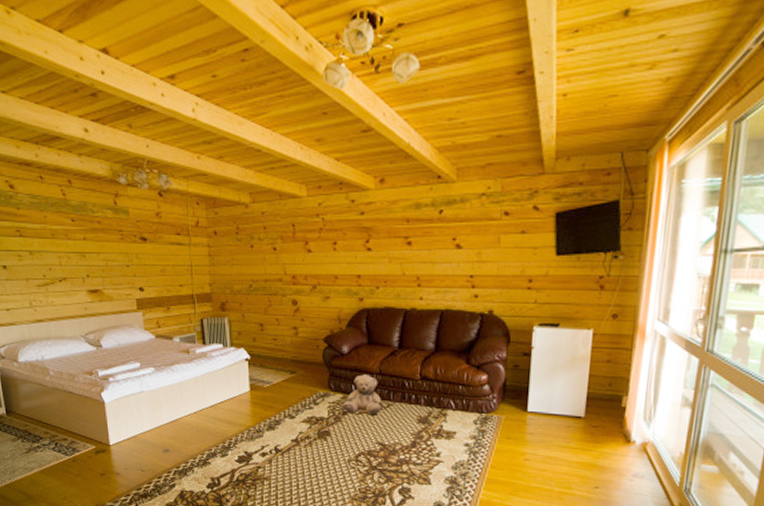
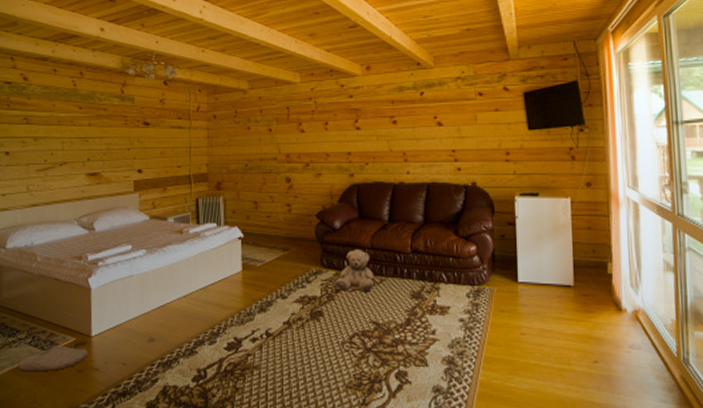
slipper: none [46,451,109,474] -> present [18,345,89,372]

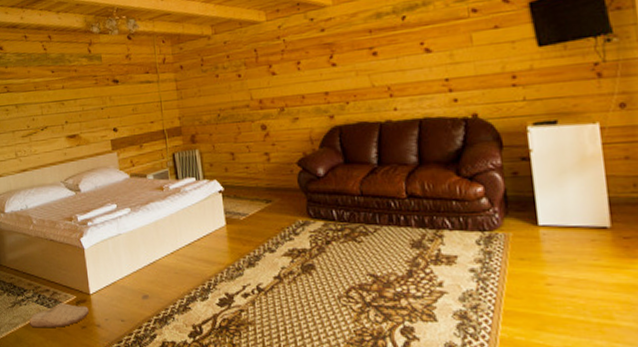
teddy bear: present [335,249,375,292] -> none [324,197,369,243]

